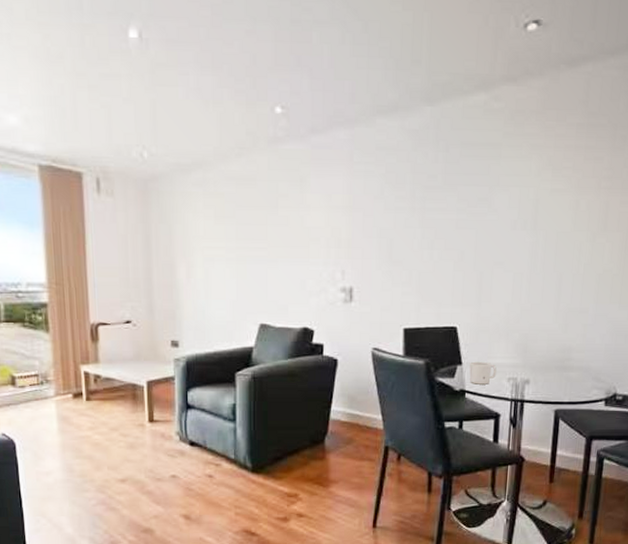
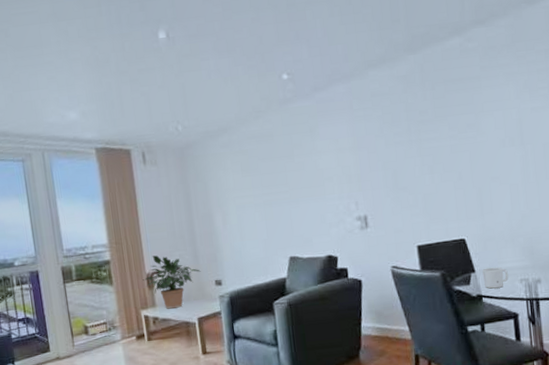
potted plant: none [87,304,156,367] -> present [144,255,201,309]

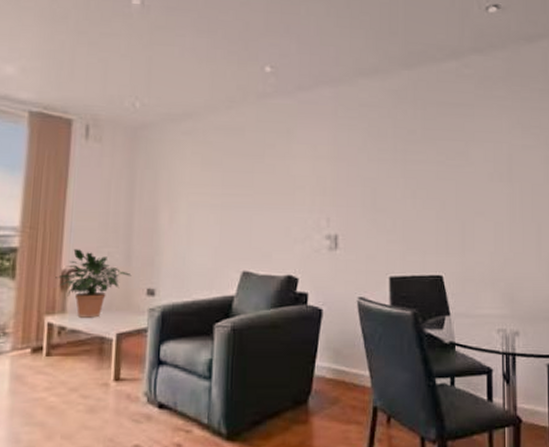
mug: present [482,267,509,289] -> none [458,312,485,337]

